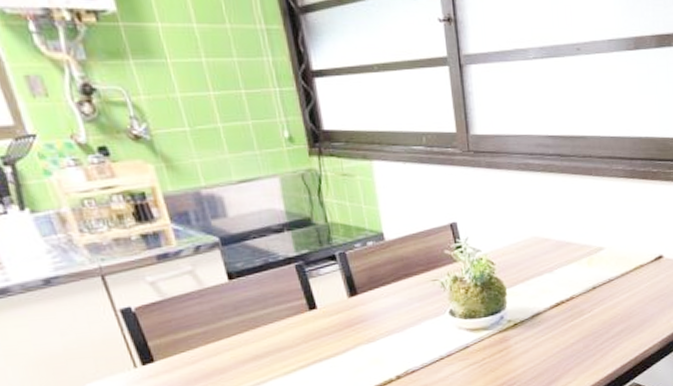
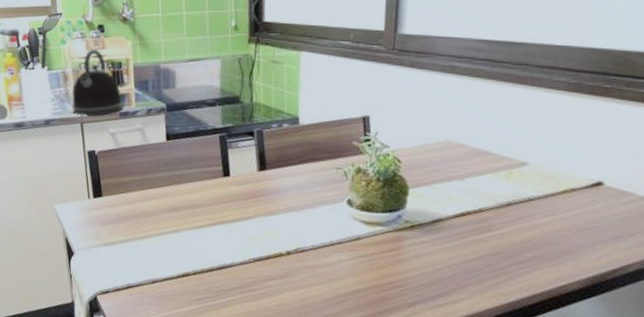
kettle: none [77,179,159,267] -> present [72,49,123,117]

